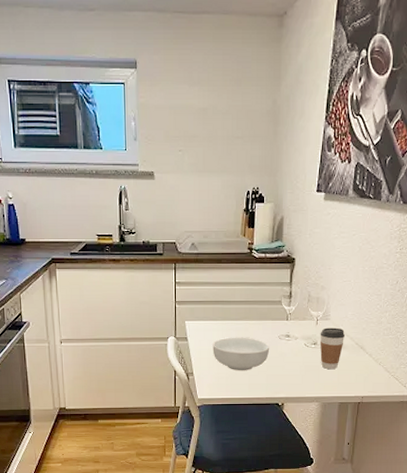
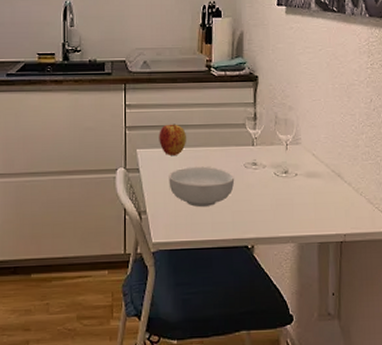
apple: none [204,300,228,327] -> present [159,124,186,155]
coffee cup: present [319,327,346,370] -> none [290,153,320,203]

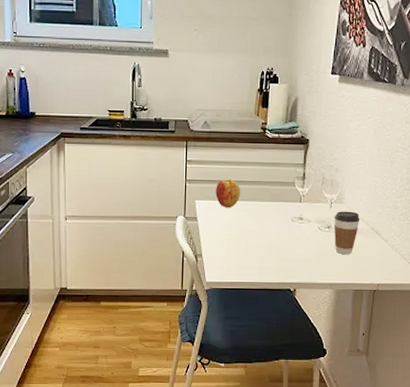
cereal bowl: present [169,166,235,208] -> none [223,218,282,254]
coffee cup: none [290,153,320,203] -> present [333,211,360,255]

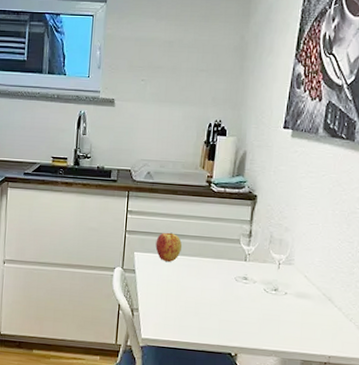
coffee cup: present [333,211,360,255] -> none [281,273,311,321]

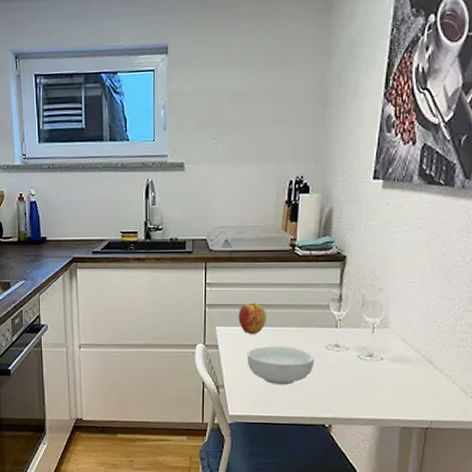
cereal bowl: none [161,273,225,313] -> present [247,346,315,386]

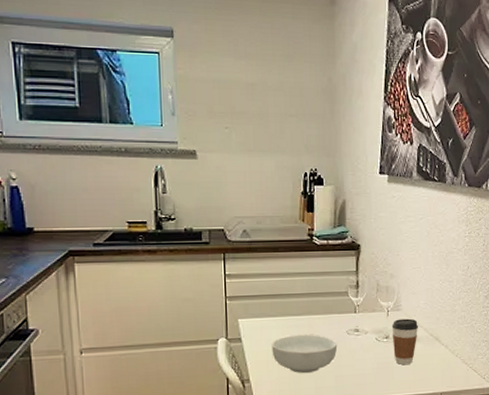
apple: present [238,303,266,334] -> none [260,293,289,324]
coffee cup: none [376,337,409,387] -> present [391,318,419,365]

